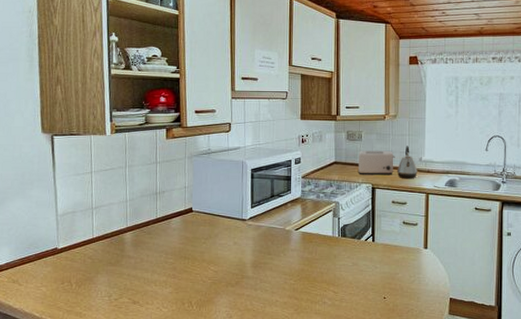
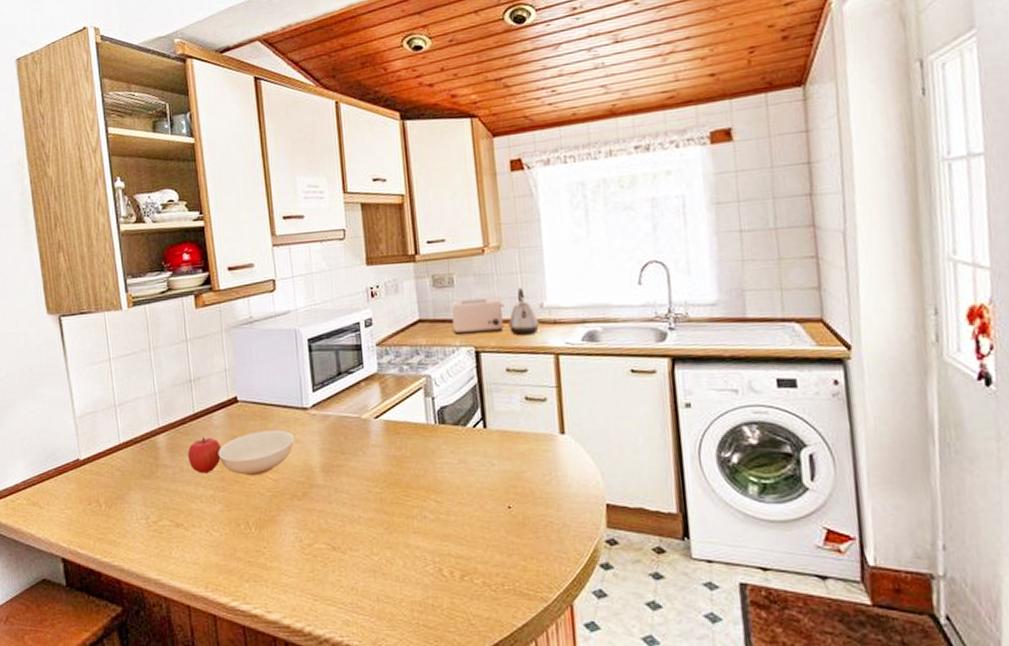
fruit: none [148,236,176,264] -> present [188,437,222,474]
bowl: none [173,234,233,268] -> present [218,430,294,476]

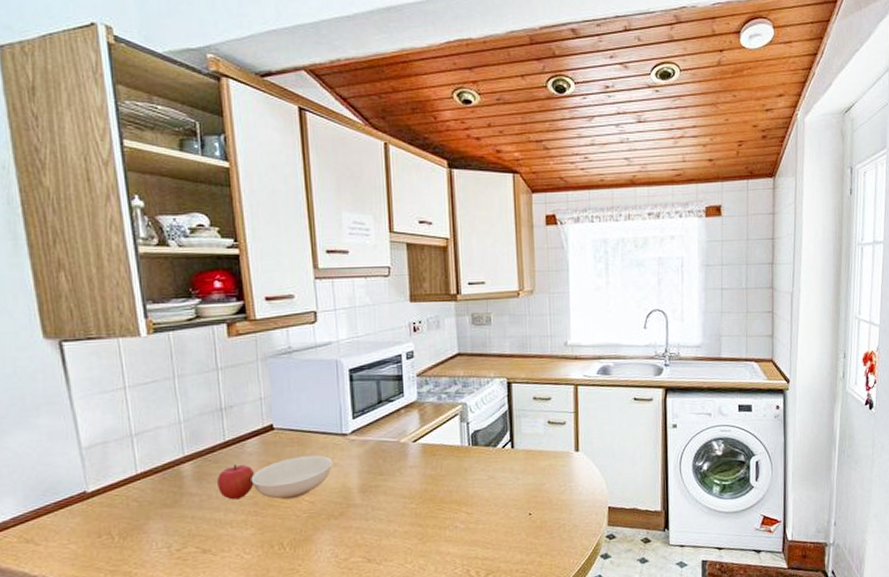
toaster: present [451,298,504,336] -> none [488,336,534,368]
kettle: present [508,288,539,336] -> none [537,328,563,369]

